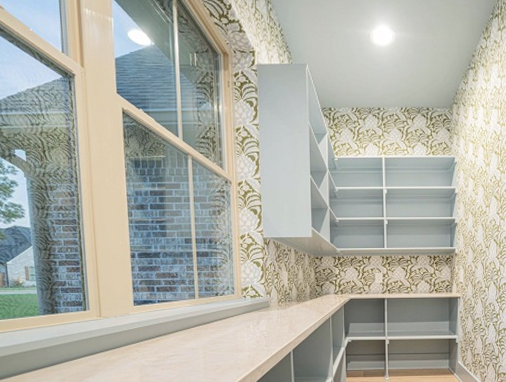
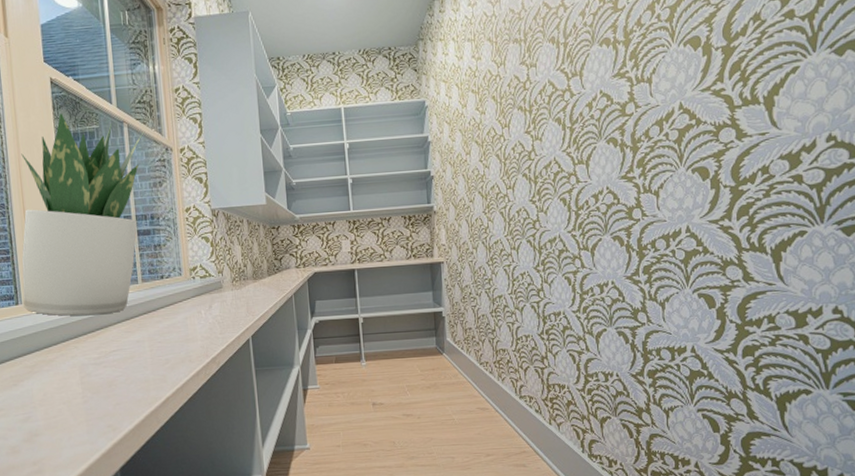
planter: none [90,142,207,324] -> present [21,113,144,316]

